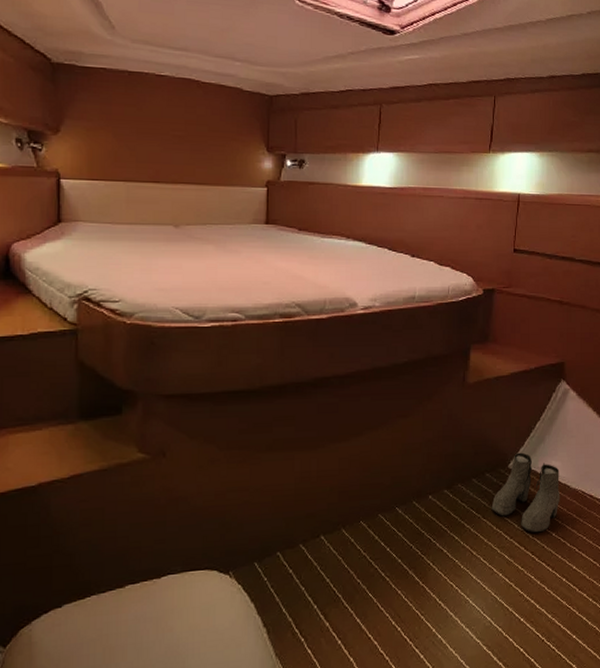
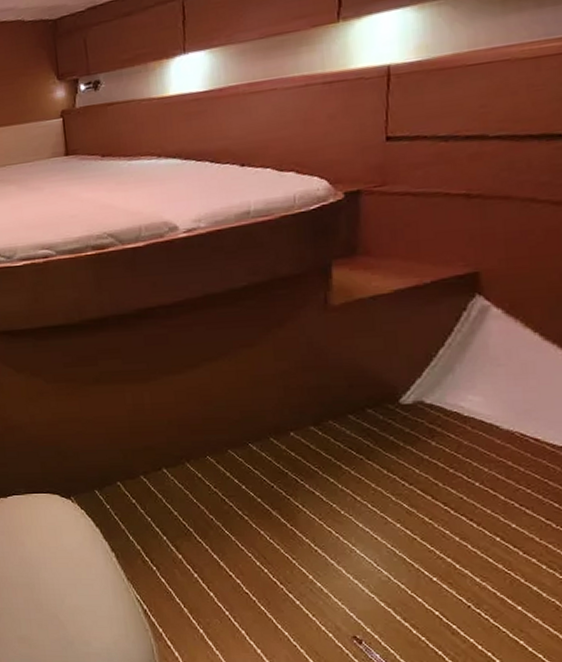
boots: present [491,452,561,533] -> none [378,385,485,481]

